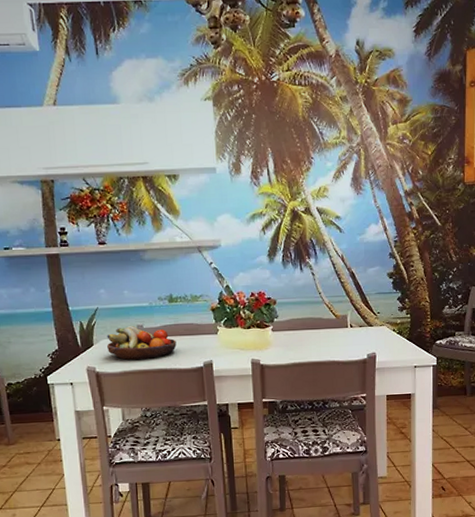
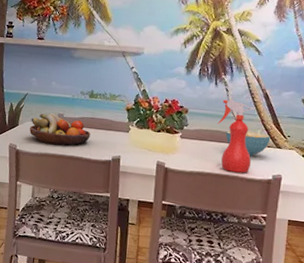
spray bottle: none [308,284,345,358] -> present [218,99,255,173]
cereal bowl: none [316,314,361,338] -> present [225,131,271,156]

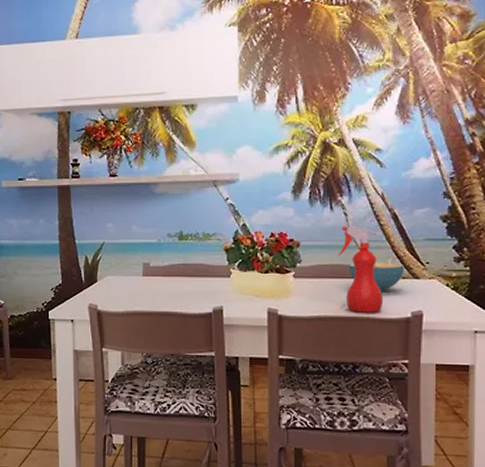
fruit bowl: present [30,112,91,146] -> none [111,262,184,300]

